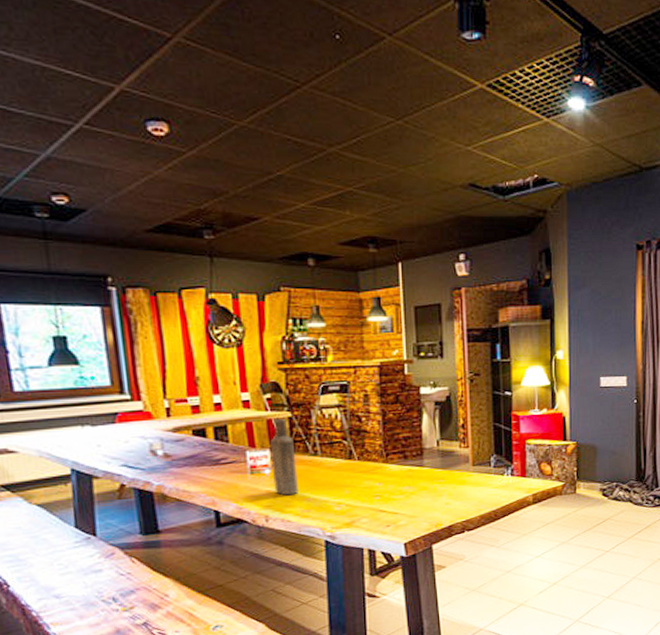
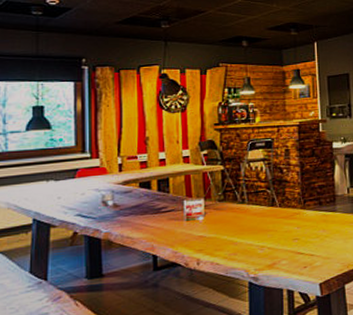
bottle: present [269,419,298,496] -> none [204,172,227,240]

